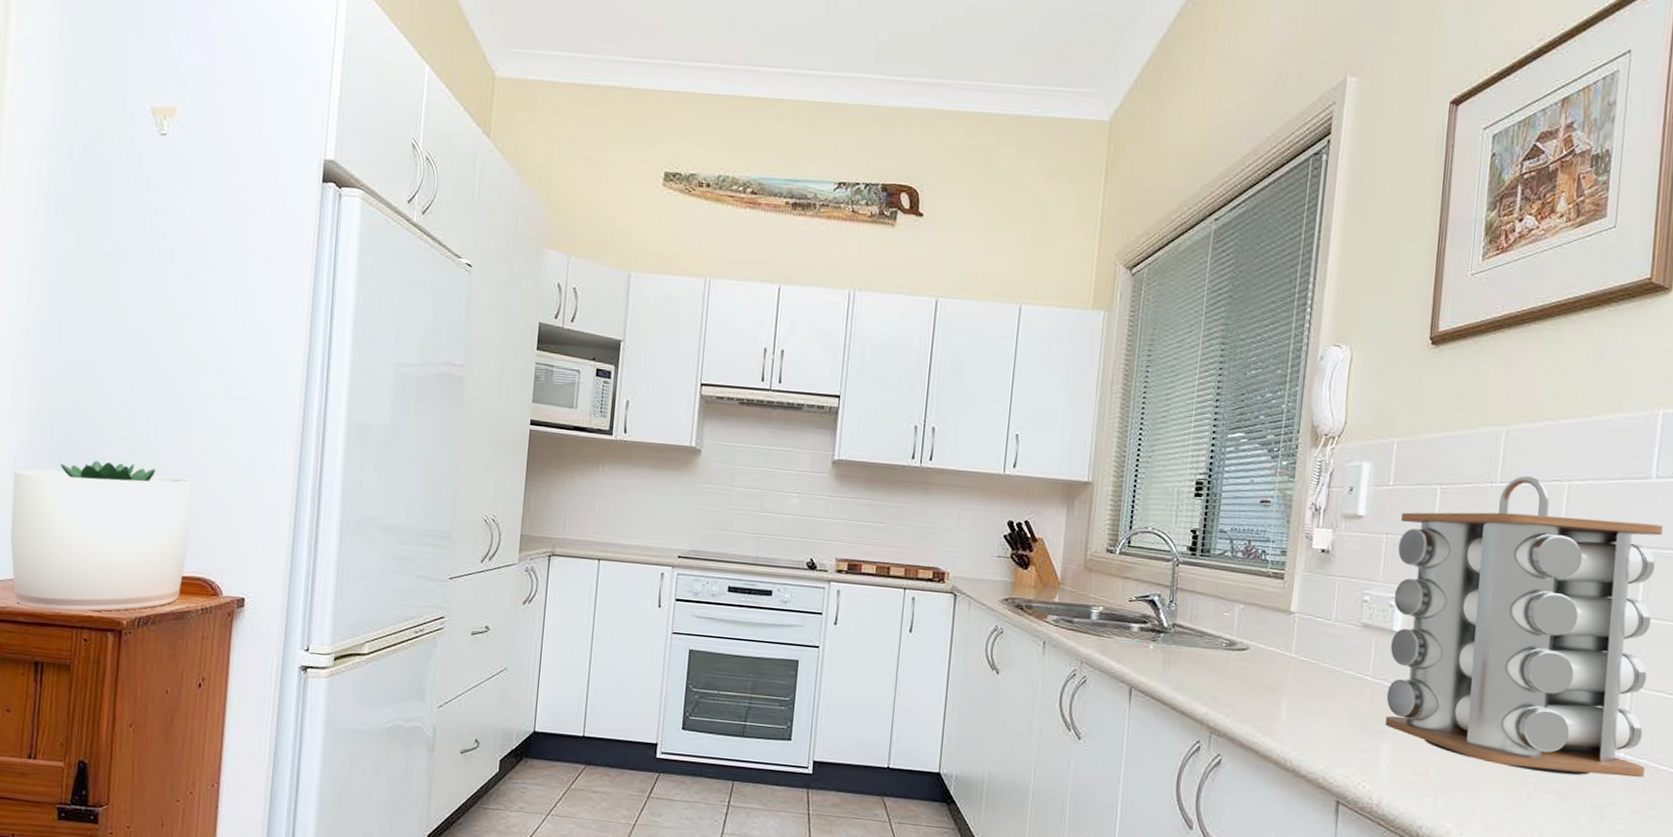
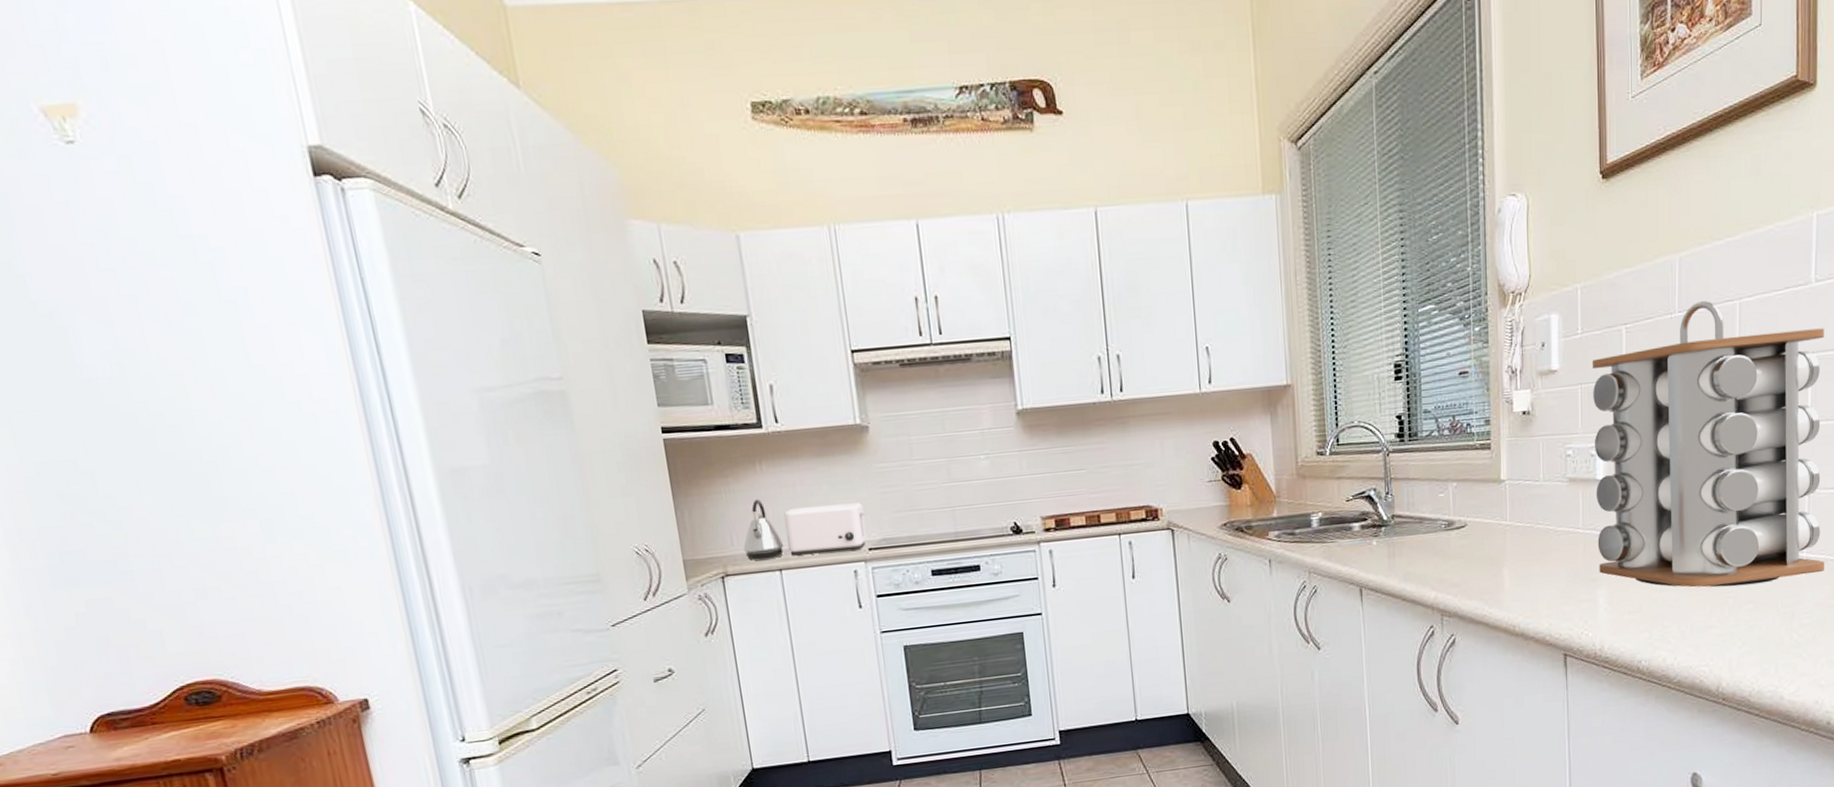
planter: present [10,460,192,612] -> none [11,570,284,768]
kettle: none [573,494,607,549] -> present [743,499,784,561]
toaster: none [609,508,683,556] -> present [783,502,867,556]

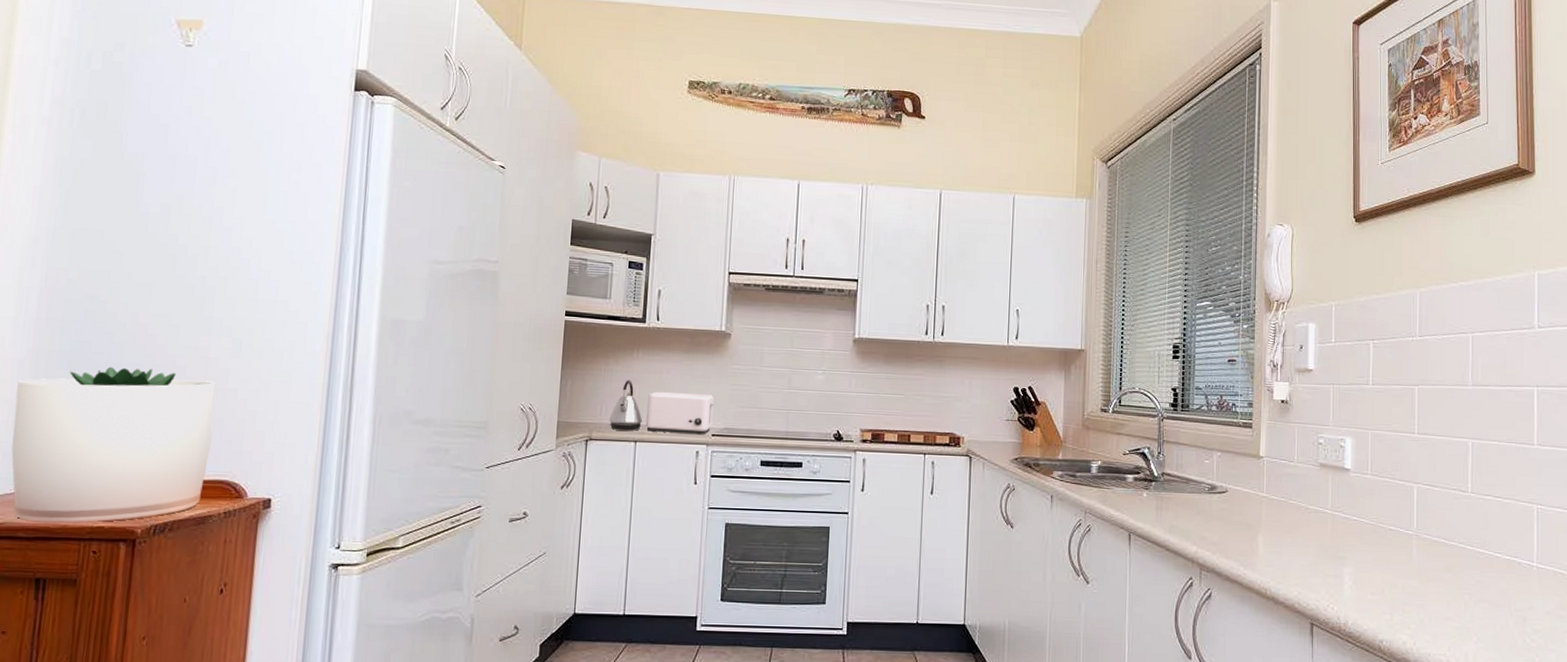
planter: none [11,570,284,768] -> present [11,366,216,524]
spice rack: present [1592,301,1824,588] -> none [1343,330,1554,585]

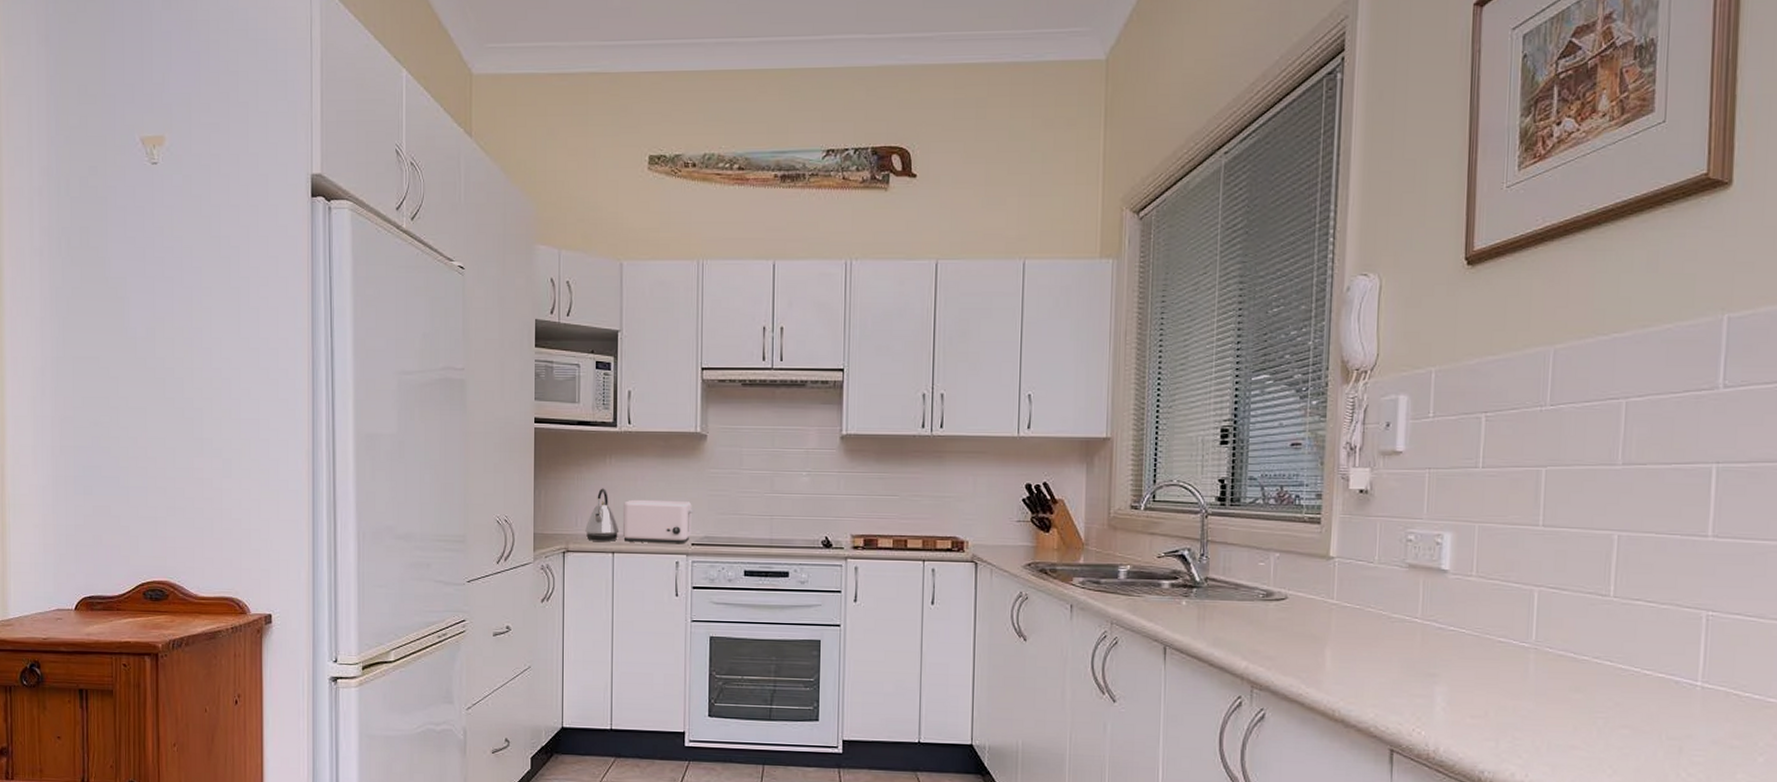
planter: present [11,366,216,524] -> none [44,490,213,639]

